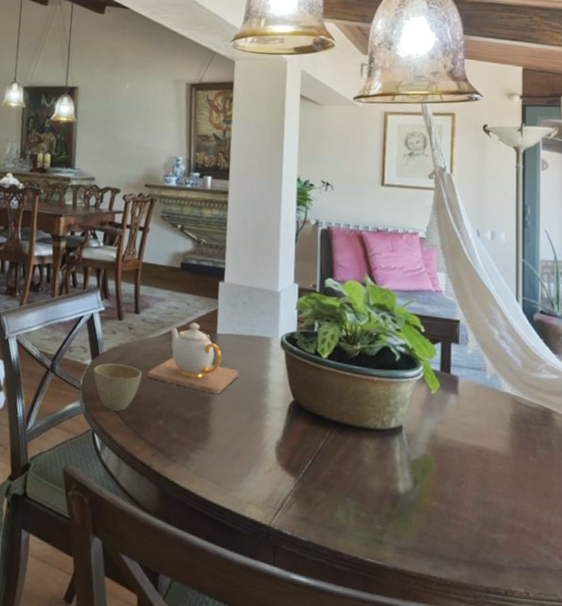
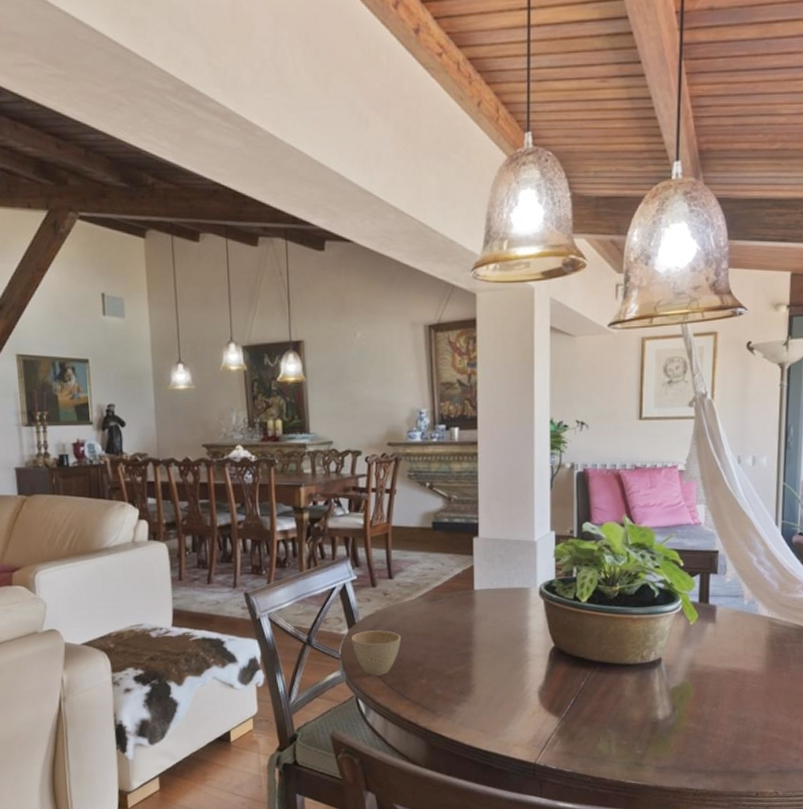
teapot: present [148,322,239,393] -> none [407,581,499,648]

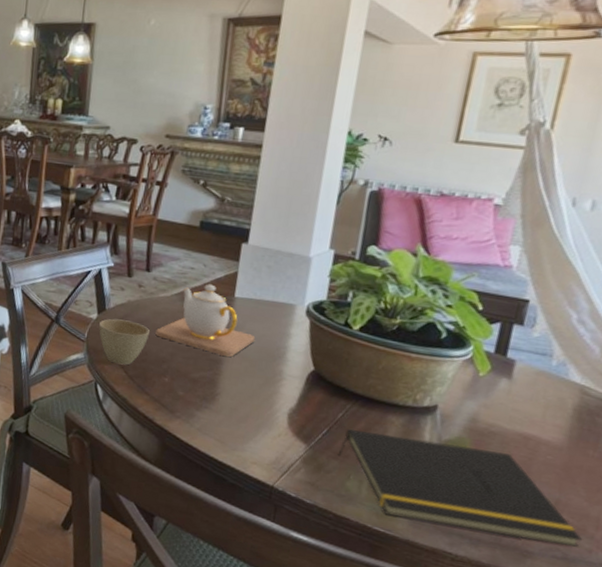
teapot: none [407,581,499,648] -> present [155,284,256,357]
notepad: none [586,689,791,767] -> present [337,429,583,548]

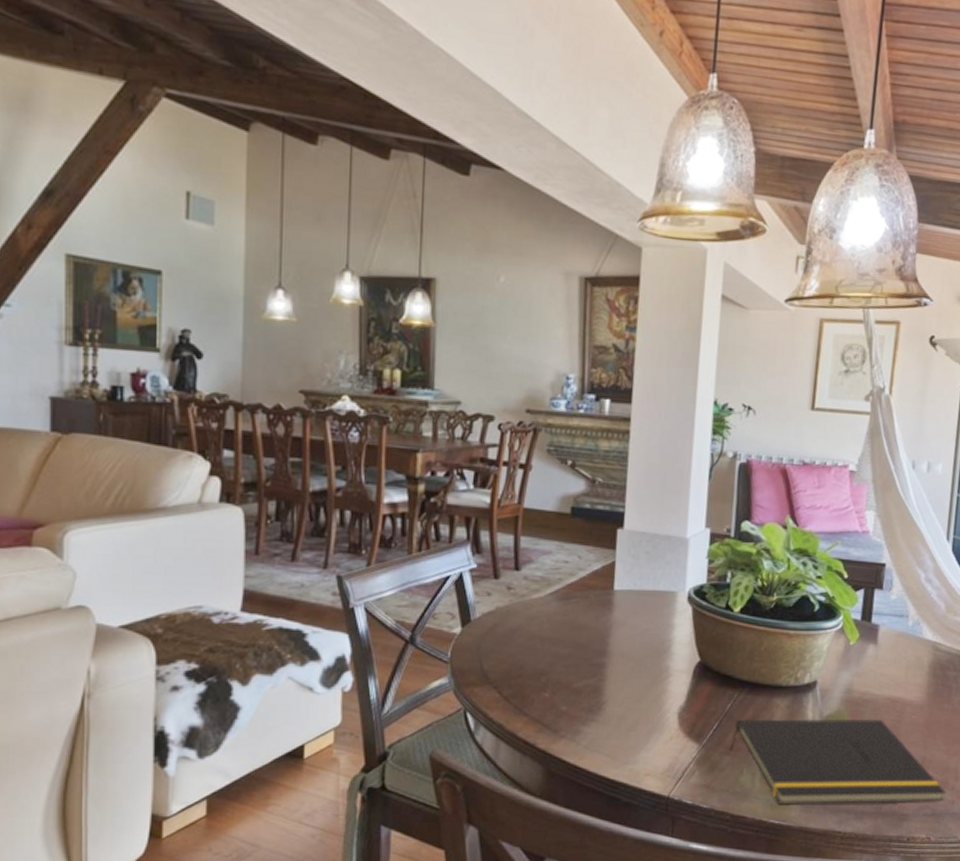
cup: present [99,319,150,365] -> none [464,630,523,685]
teapot: present [155,284,256,357] -> none [531,578,639,658]

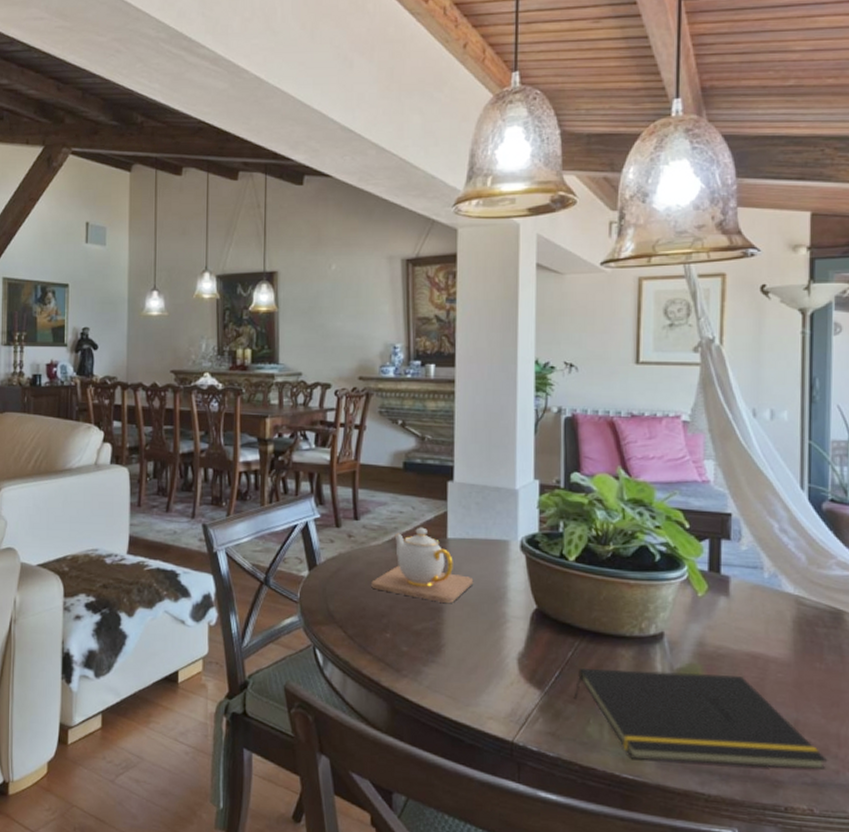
teapot: none [531,578,639,658] -> present [371,527,474,603]

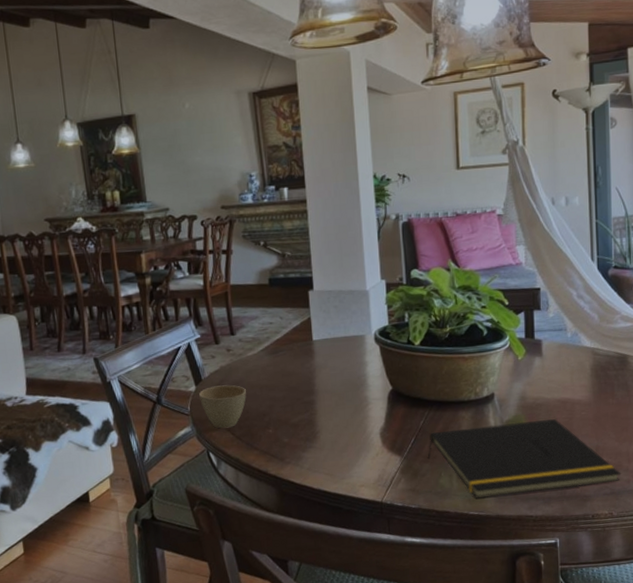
cup: none [312,574,365,624] -> present [199,385,246,429]
teapot: present [371,527,474,603] -> none [251,334,339,396]

